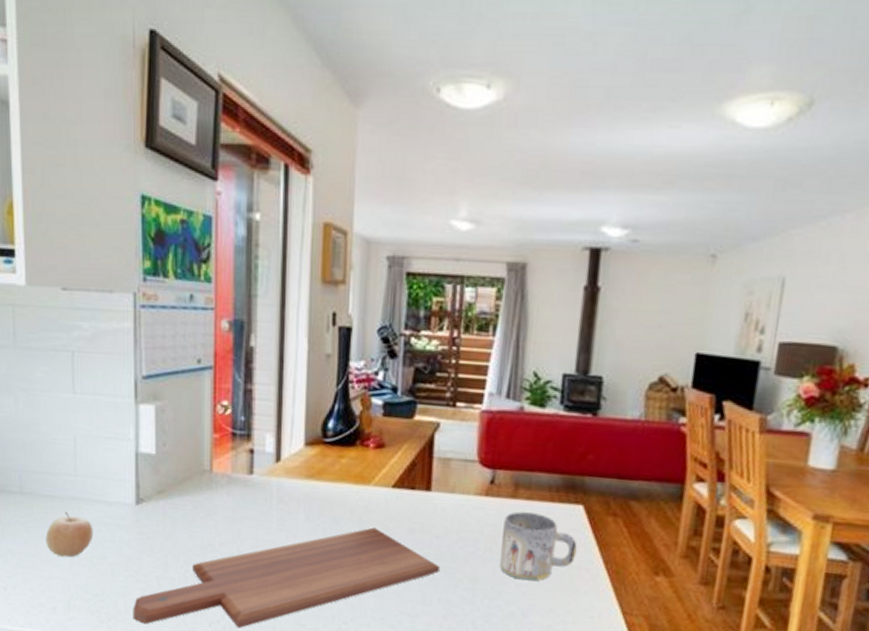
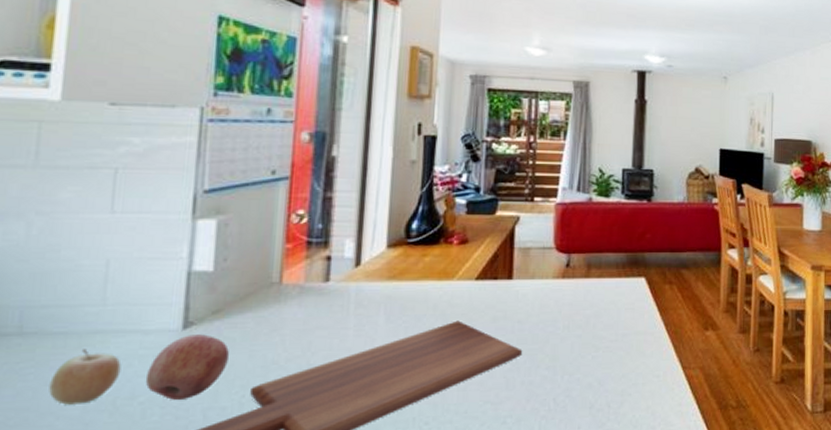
fruit: none [112,510,174,566] -> present [145,334,230,400]
mug: present [499,511,577,581] -> none [576,289,642,352]

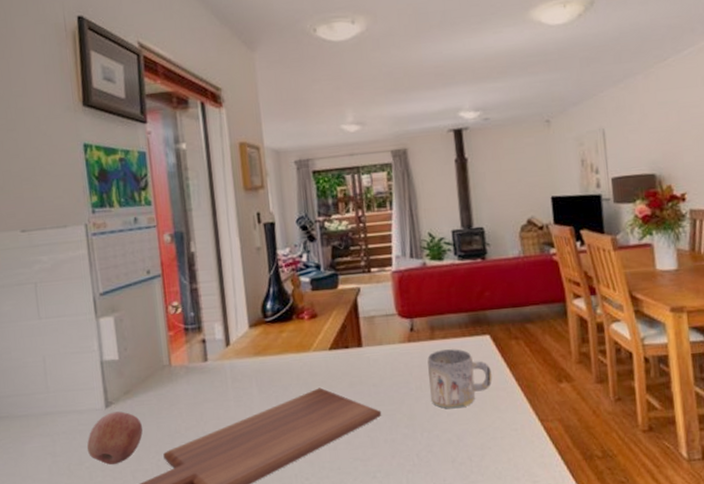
fruit: present [49,348,122,405] -> none [24,427,69,471]
mug: none [576,289,642,352] -> present [427,349,492,409]

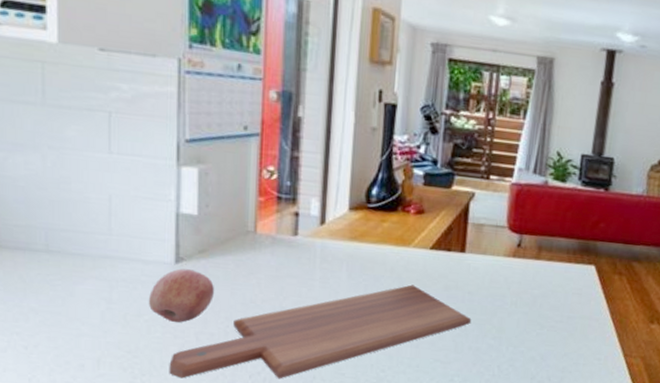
mug: present [427,349,492,409] -> none [523,271,589,330]

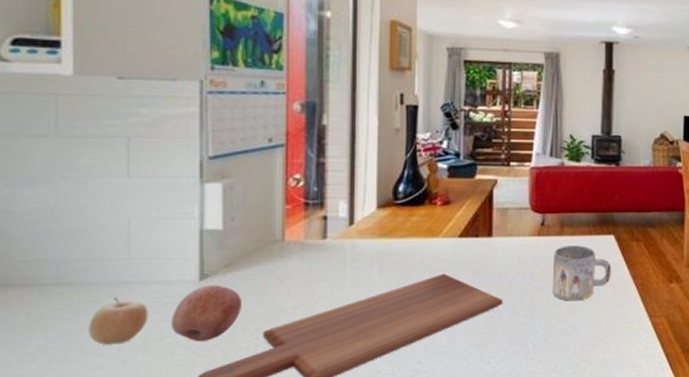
fruit: none [74,270,128,315] -> present [88,297,149,345]
mug: none [523,271,589,330] -> present [552,246,612,301]

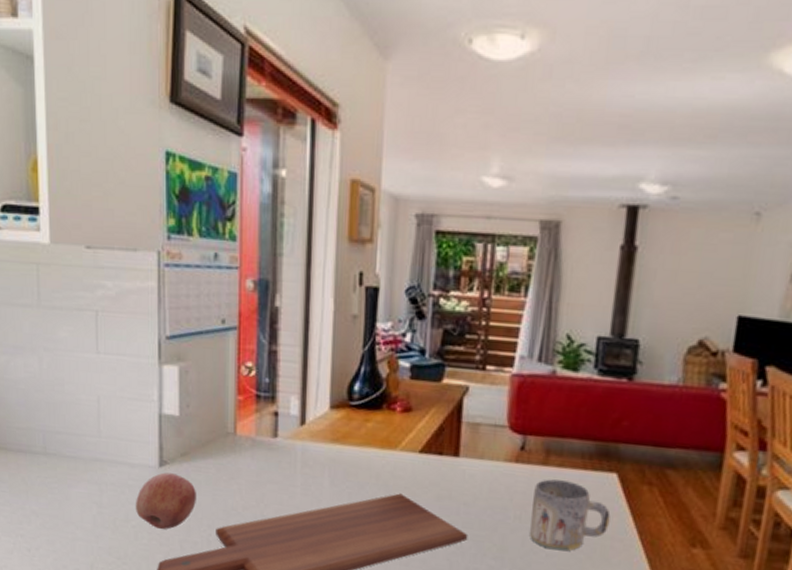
fruit: present [88,297,149,345] -> none [69,473,117,520]

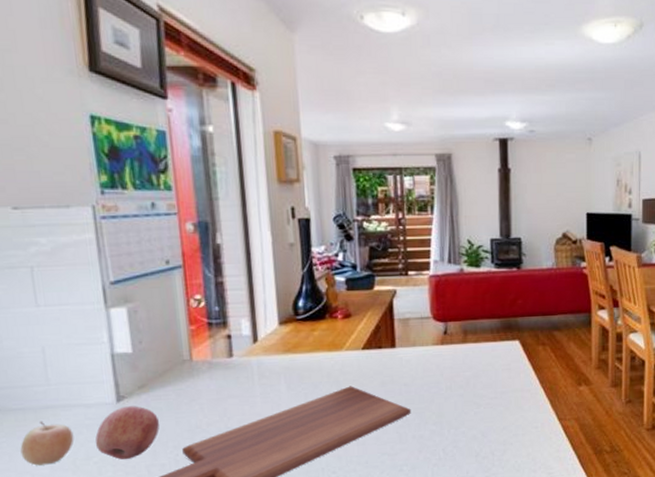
fruit: none [69,473,117,520] -> present [20,421,74,466]
mug: present [529,479,611,551] -> none [458,352,518,408]

